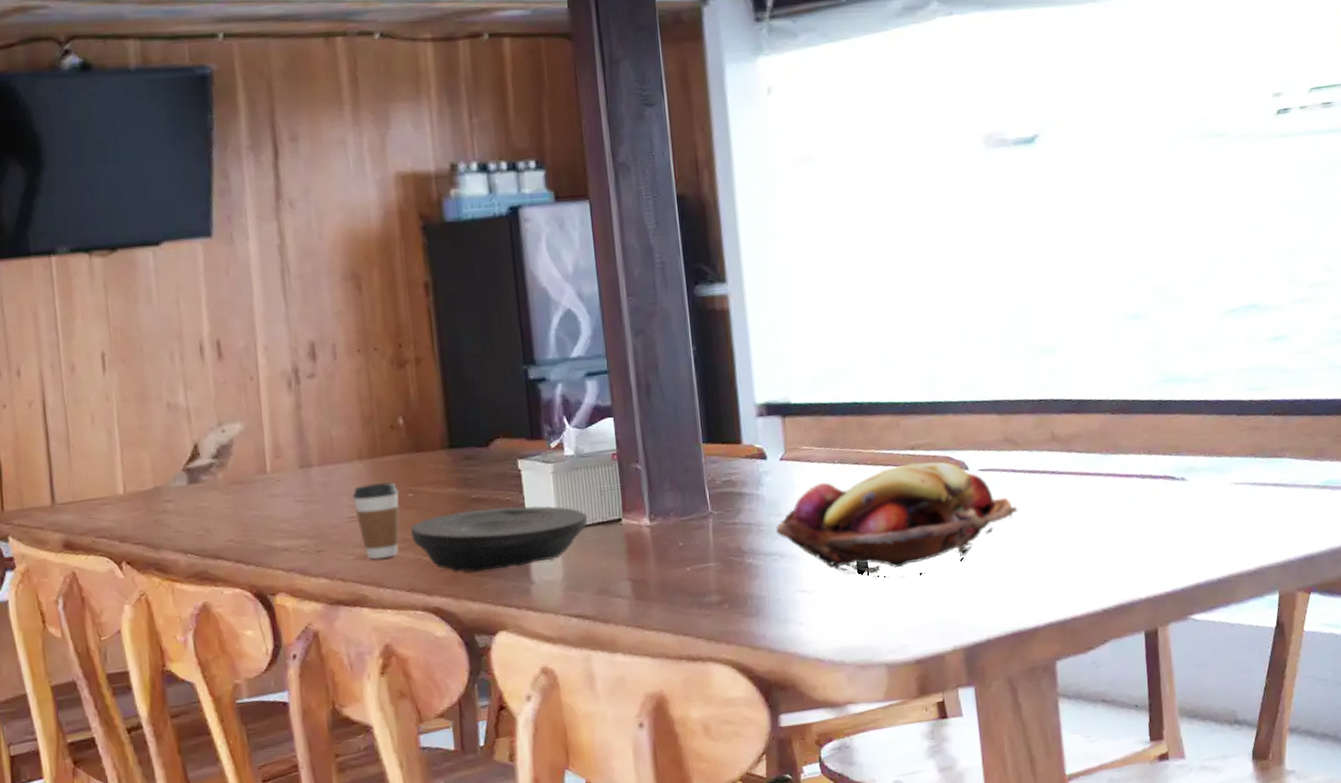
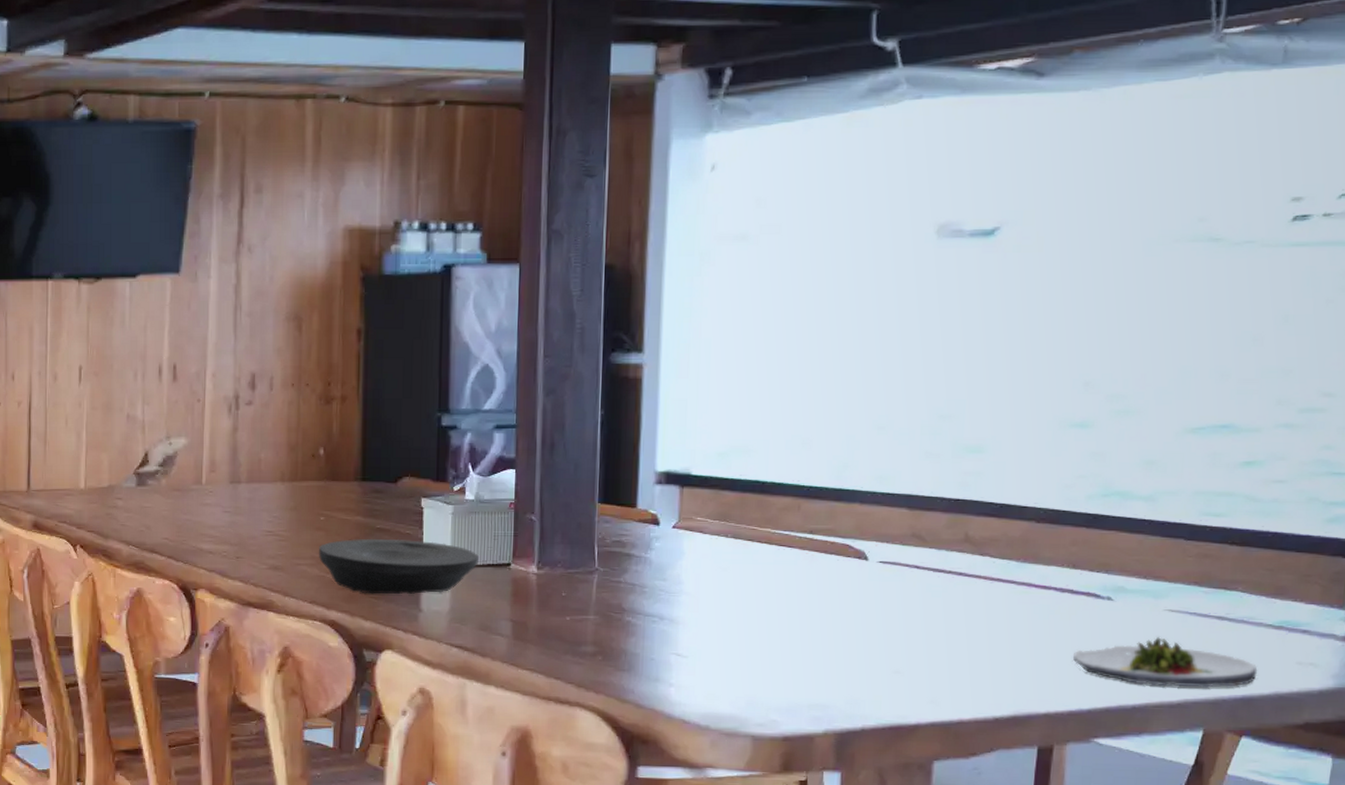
coffee cup: present [352,481,400,560] -> none [271,503,312,572]
fruit basket: present [776,461,1018,578] -> none [659,545,916,656]
salad plate: none [1161,509,1314,558] -> present [1073,636,1258,688]

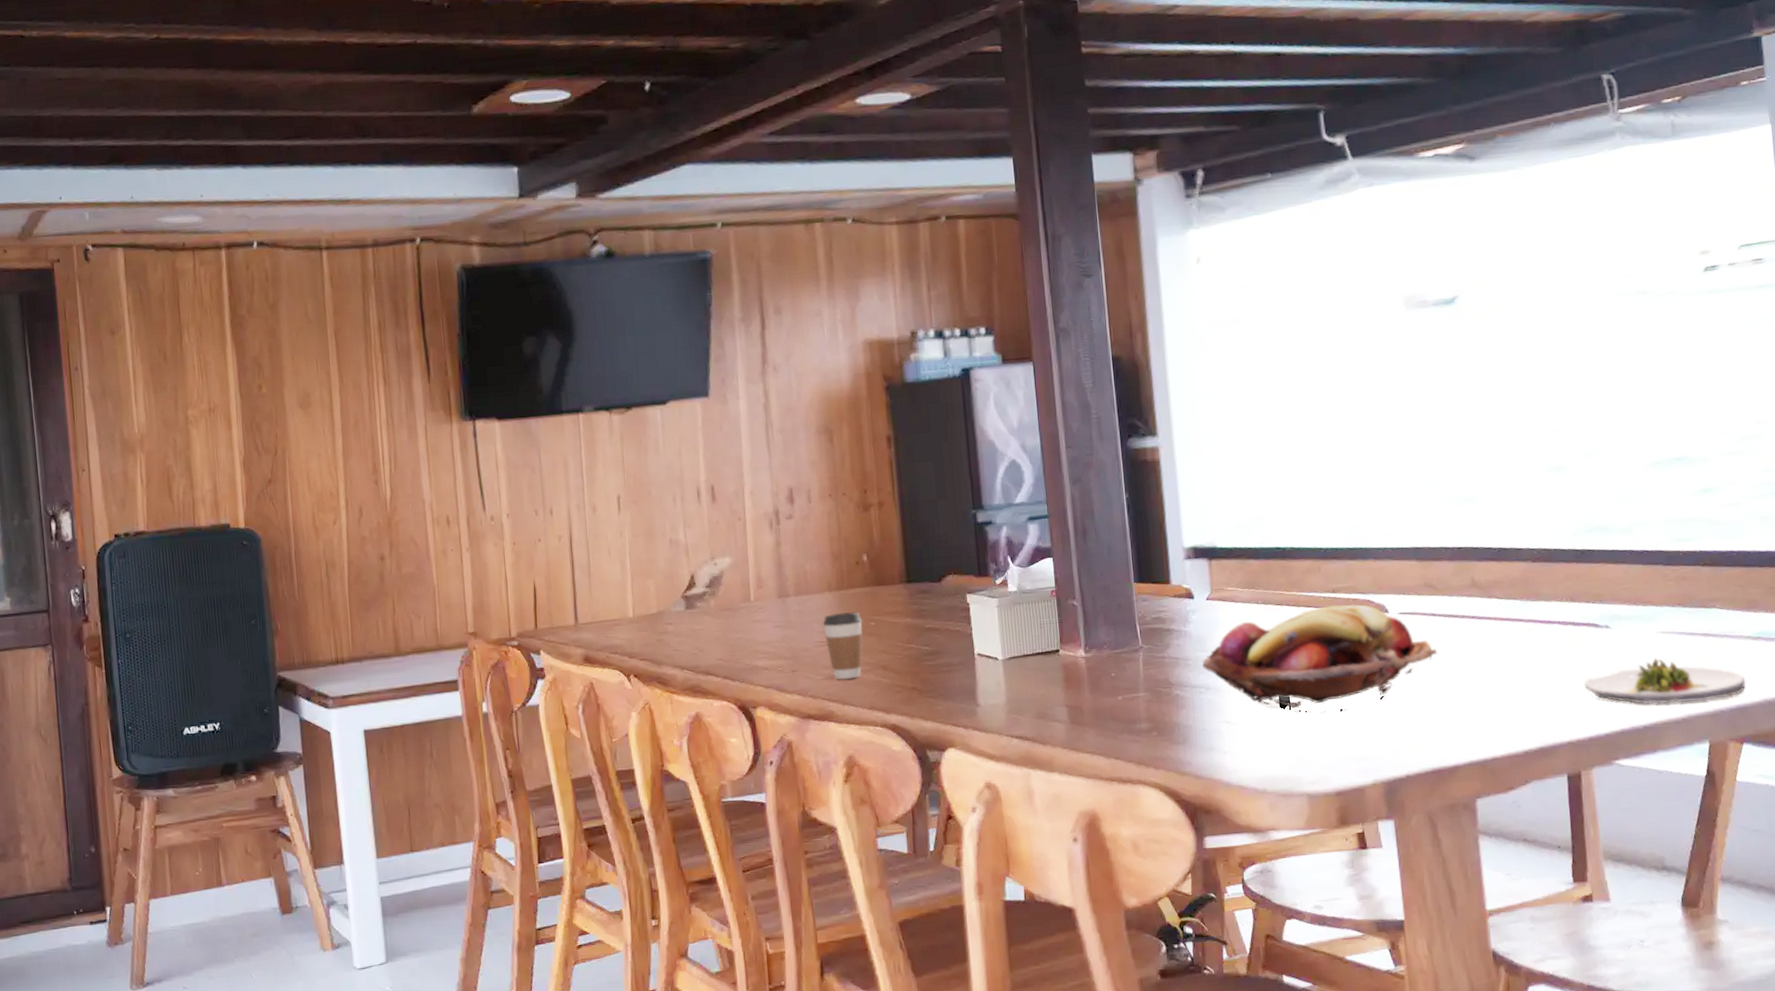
coffee cup: none [271,503,312,572] -> present [822,611,863,680]
plate: present [319,538,479,595] -> none [872,636,1028,694]
fruit basket: none [659,545,916,656] -> present [1202,604,1438,712]

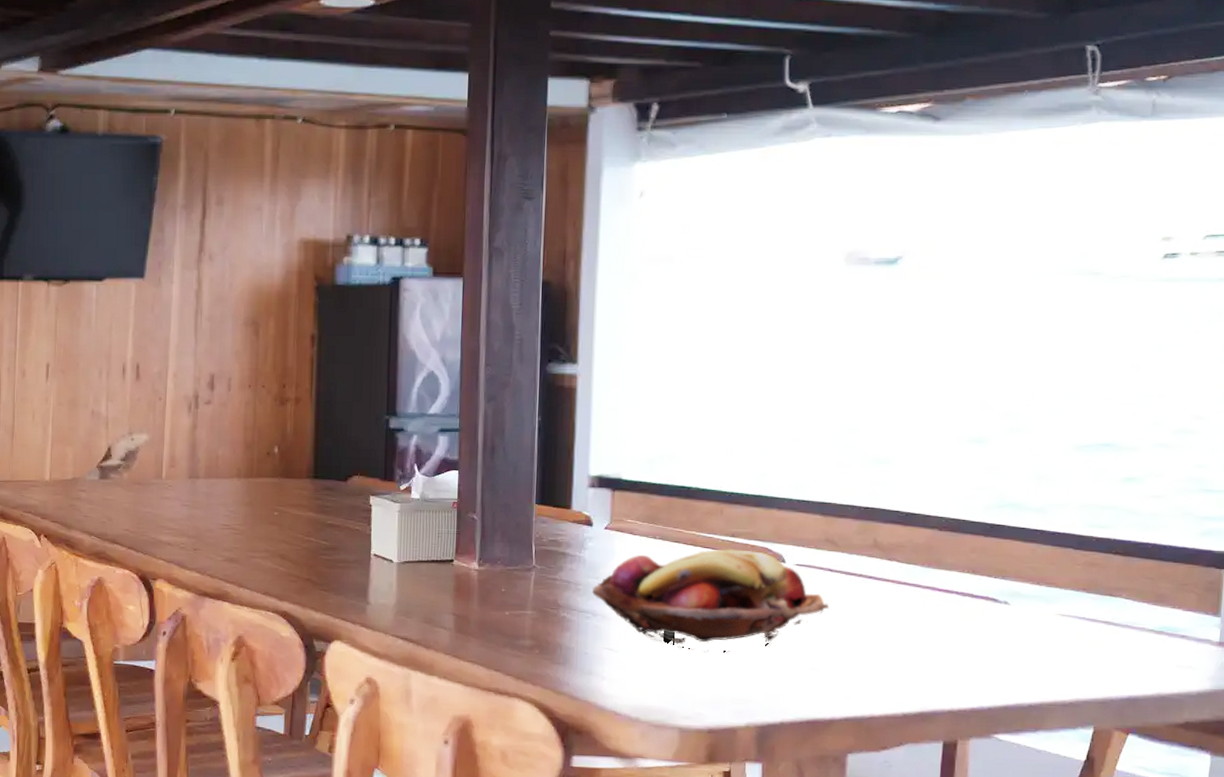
coffee cup: present [822,611,863,680] -> none [228,499,267,564]
salad plate: present [1585,657,1747,705] -> none [974,639,1142,688]

